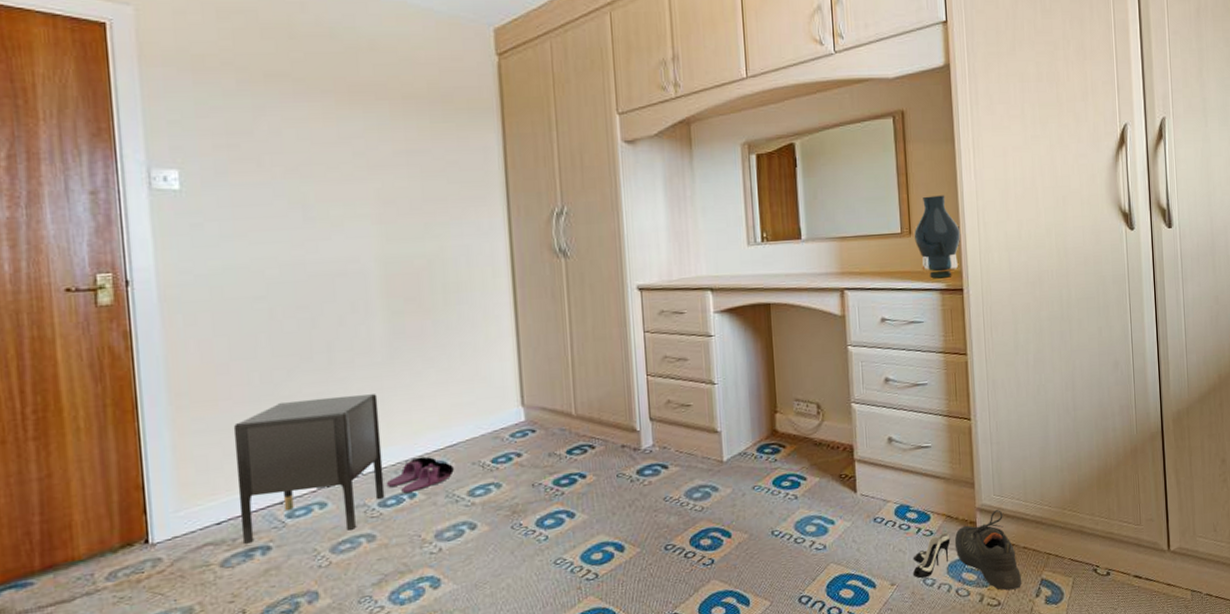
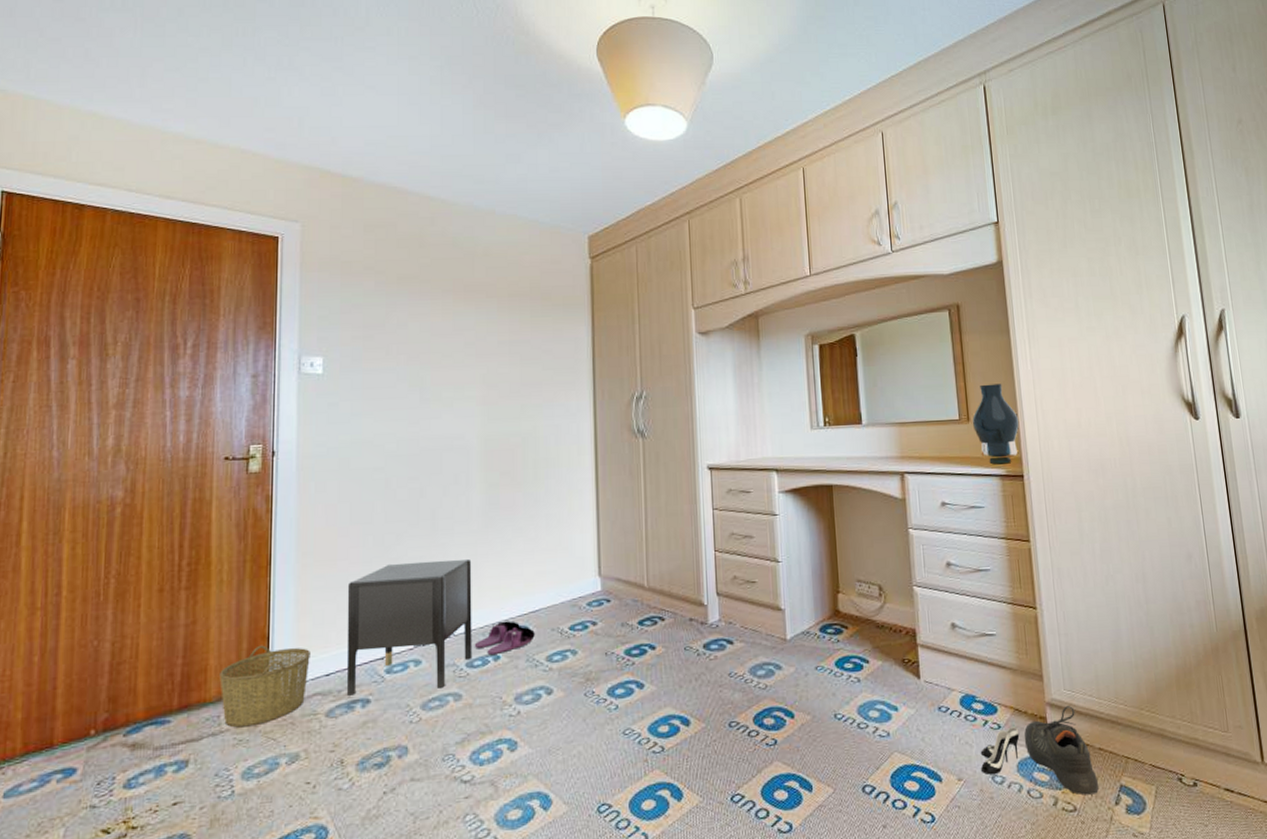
basket: none [88,496,197,586] -> present [219,645,310,728]

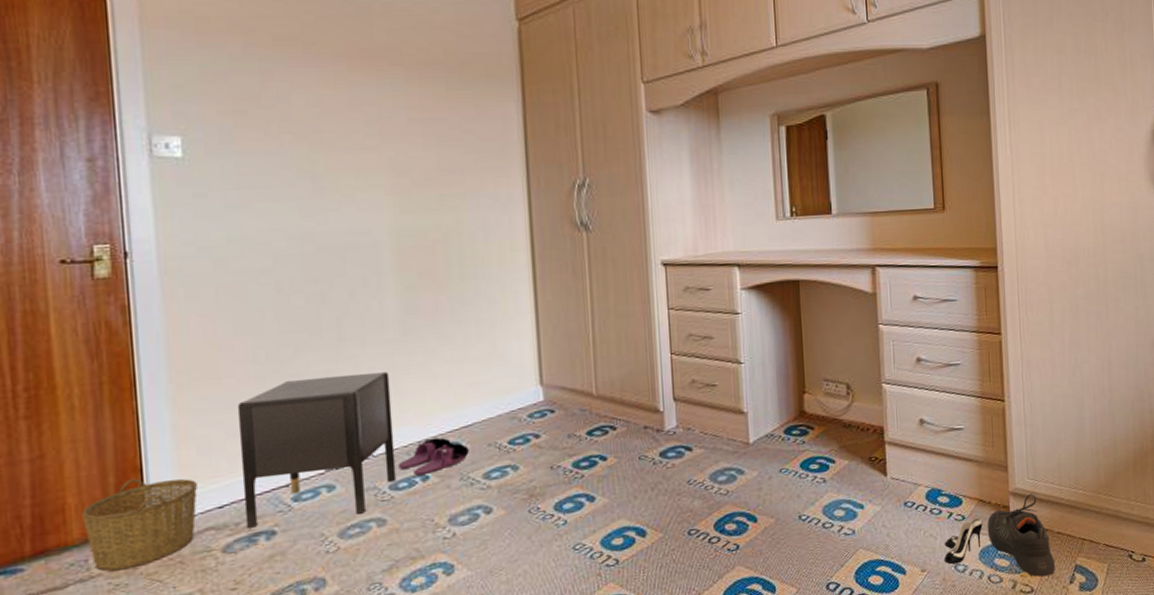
vase: present [972,383,1020,465] -> none [947,170,996,256]

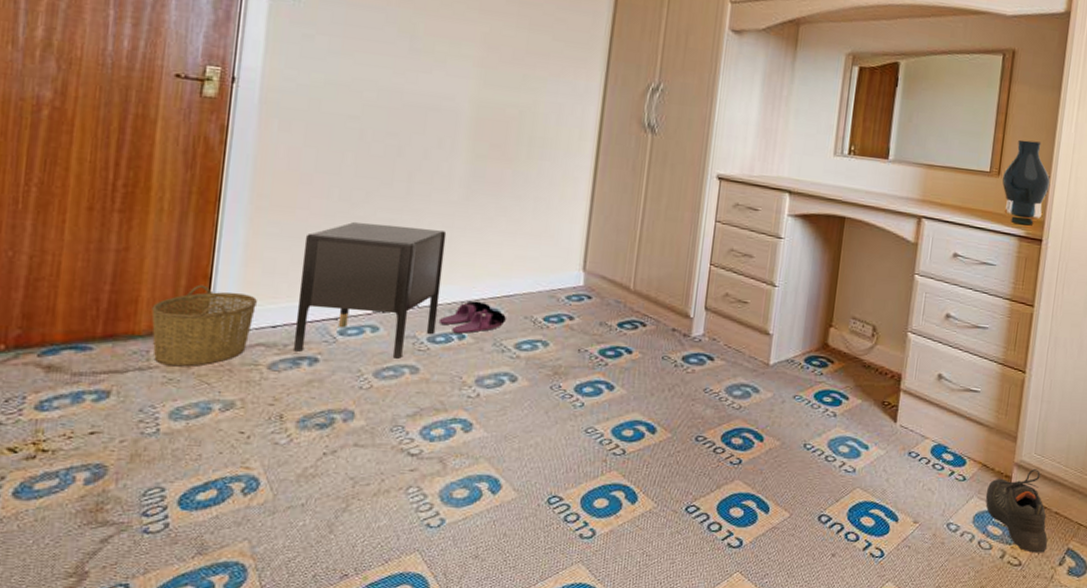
shoe: present [944,517,983,564] -> none [938,481,983,523]
vase: none [947,170,996,256] -> present [1001,139,1051,226]

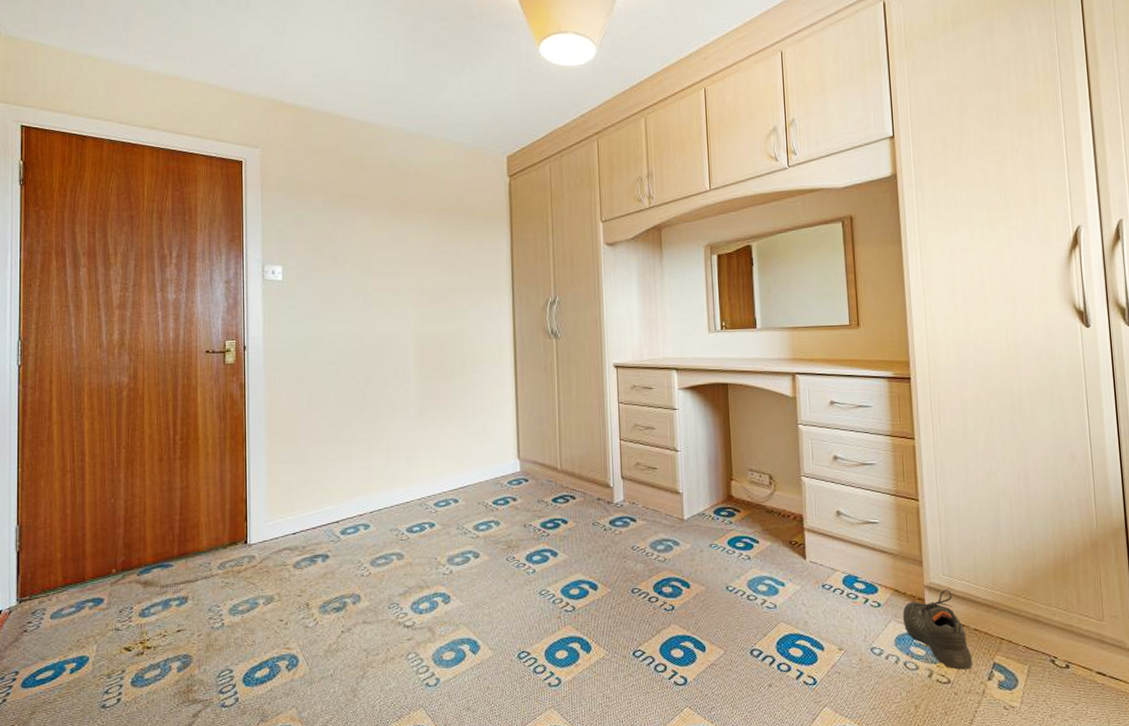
basket: present [151,284,257,367] -> none [209,507,280,573]
nightstand: present [292,221,447,359] -> none [308,441,412,551]
slippers: present [438,300,506,334] -> none [413,494,464,523]
vase: present [1001,139,1051,226] -> none [862,291,908,367]

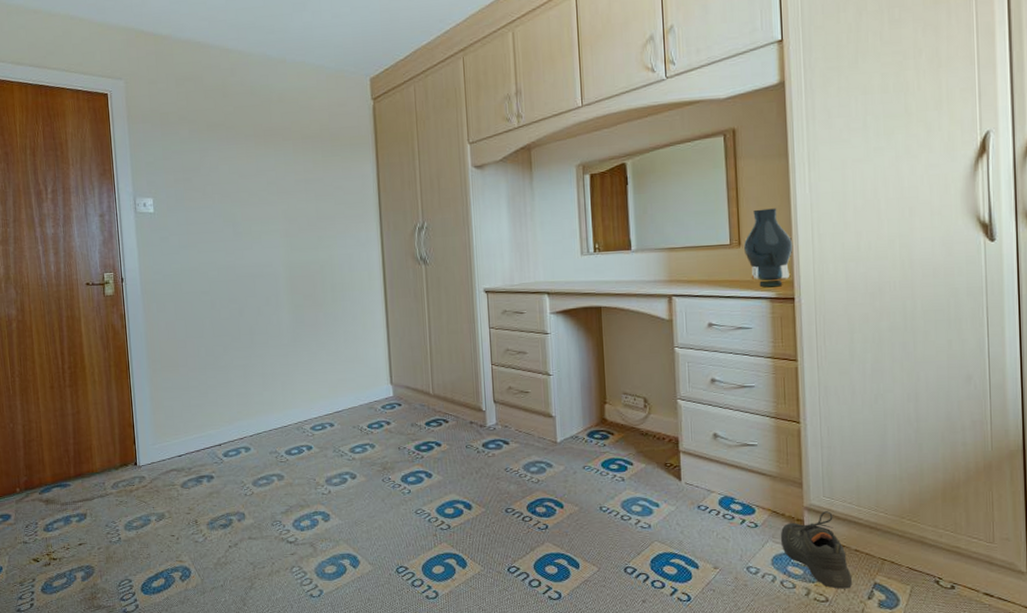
vase: none [862,291,908,367] -> present [743,208,793,288]

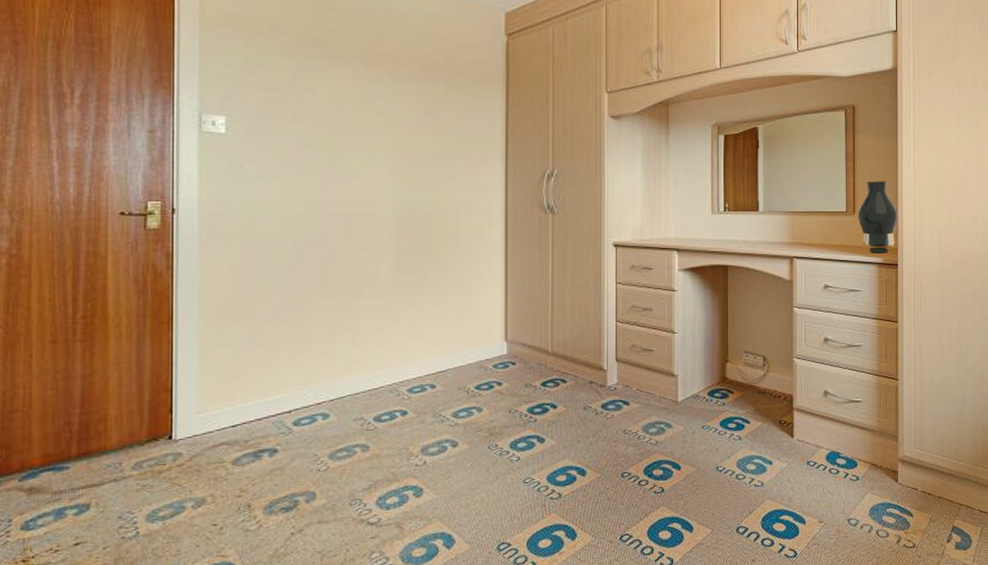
shoe: present [781,511,852,589] -> none [878,462,935,535]

